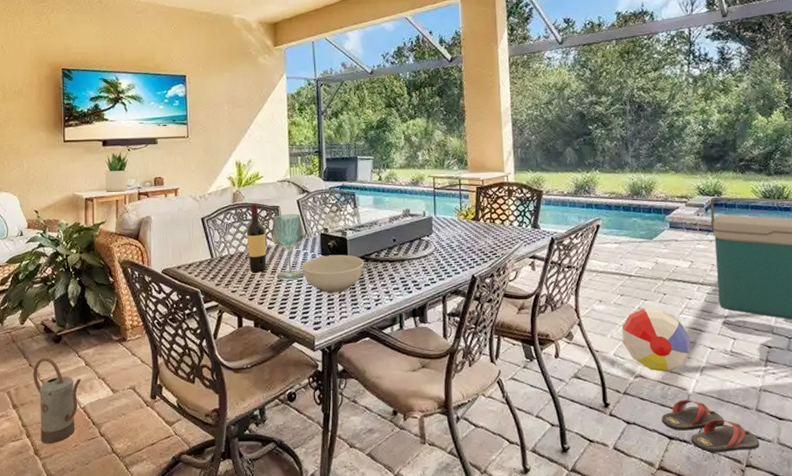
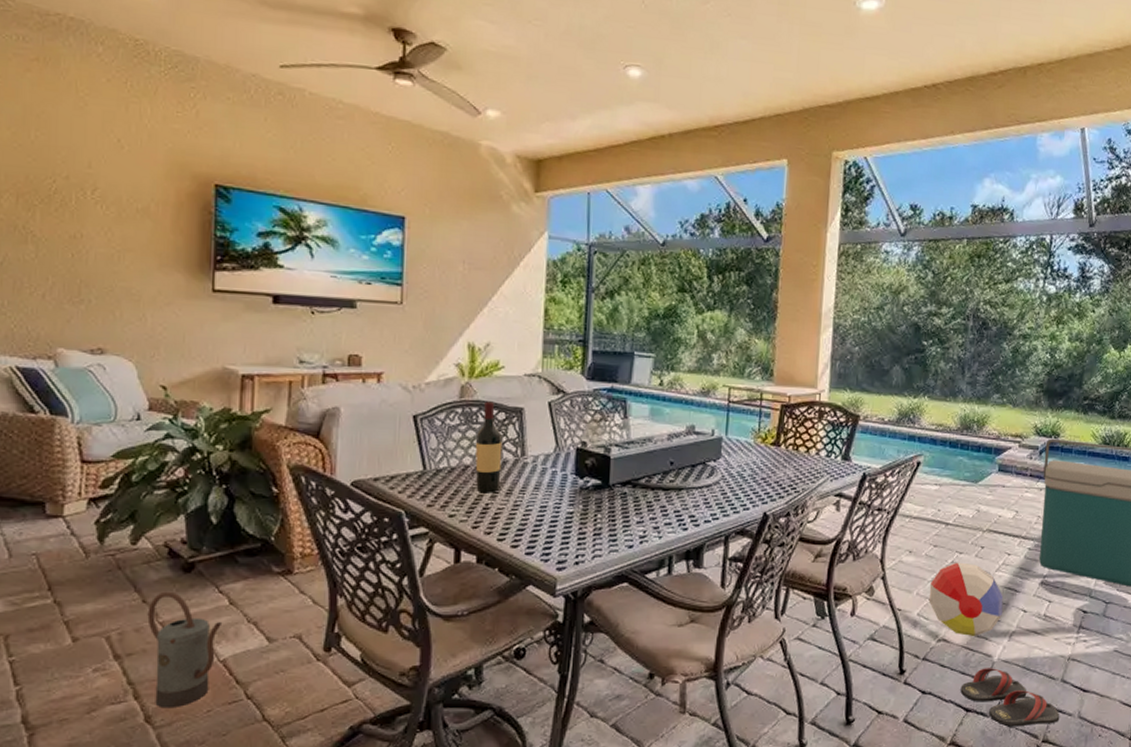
planter: present [105,151,129,192] -> none [274,313,312,371]
wine glass: present [271,213,305,281] -> none [508,418,556,507]
bowl: present [302,254,365,293] -> none [547,476,631,525]

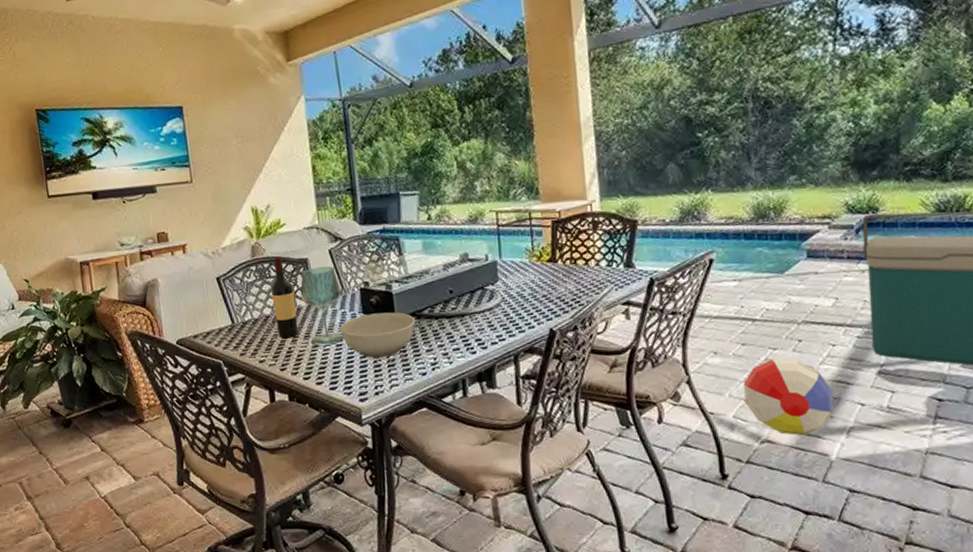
watering can: present [147,591,223,709] -> none [44,443,99,537]
wine glass: none [508,418,556,507] -> present [300,266,344,347]
bowl: none [547,476,631,525] -> present [340,312,416,358]
sandal: present [960,668,1060,727] -> none [795,467,924,529]

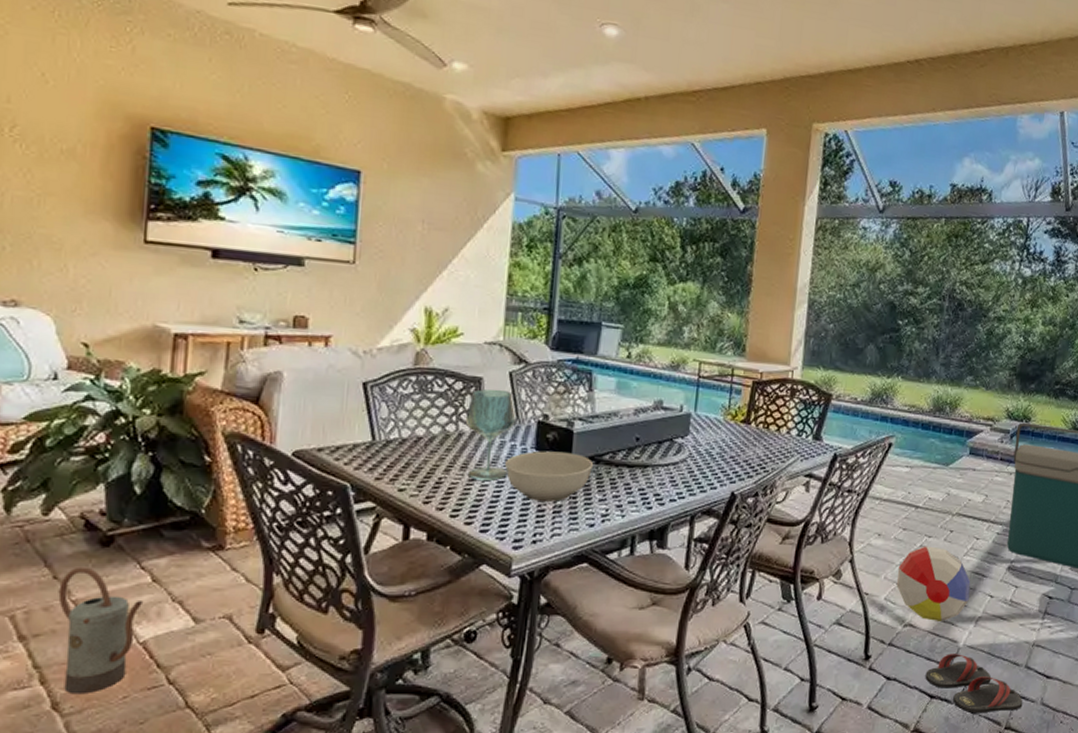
watering can: none [44,443,99,537] -> present [58,566,144,695]
wine bottle: present [270,256,299,339] -> none [428,369,459,467]
sandal: none [795,467,924,529] -> present [925,654,1023,714]

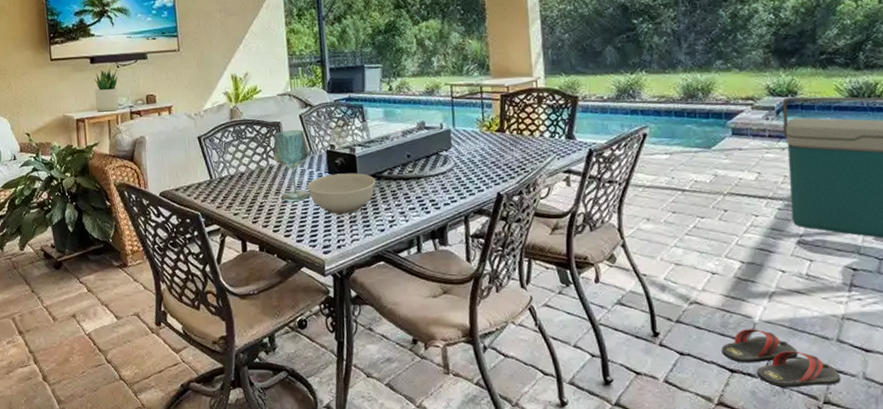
watering can: present [58,566,144,695] -> none [35,283,85,370]
planter: none [210,269,255,331] -> present [94,67,120,112]
beachball: present [896,546,971,621] -> none [673,226,758,298]

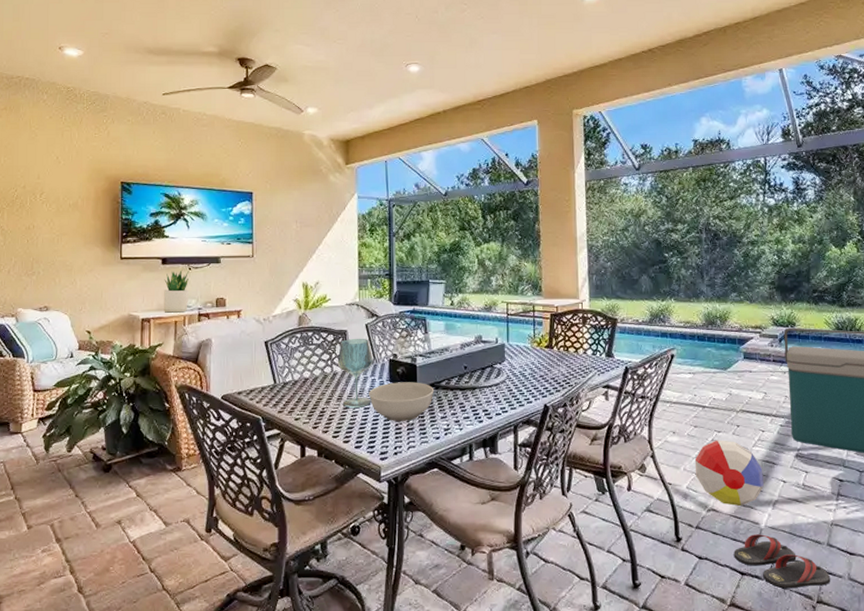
beachball: none [673,226,758,298] -> present [694,440,764,506]

